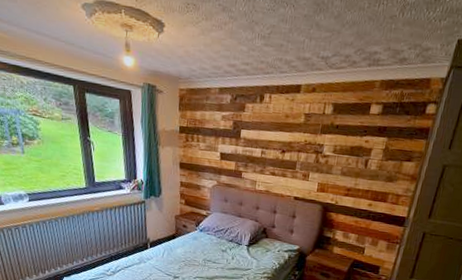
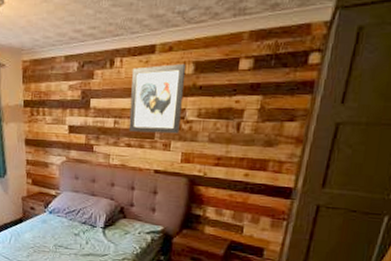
wall art: none [273,104,327,167] -> present [128,63,187,134]

